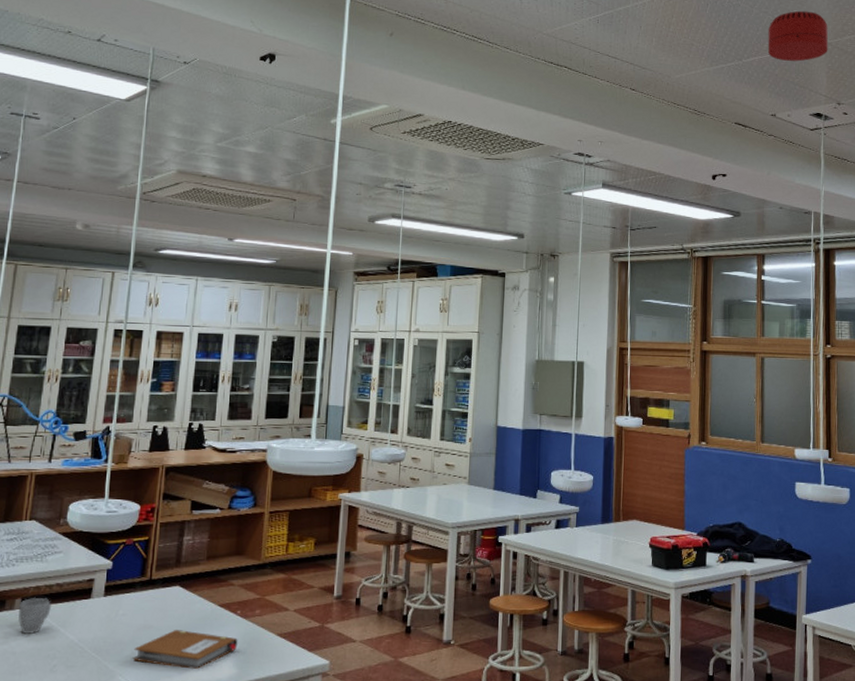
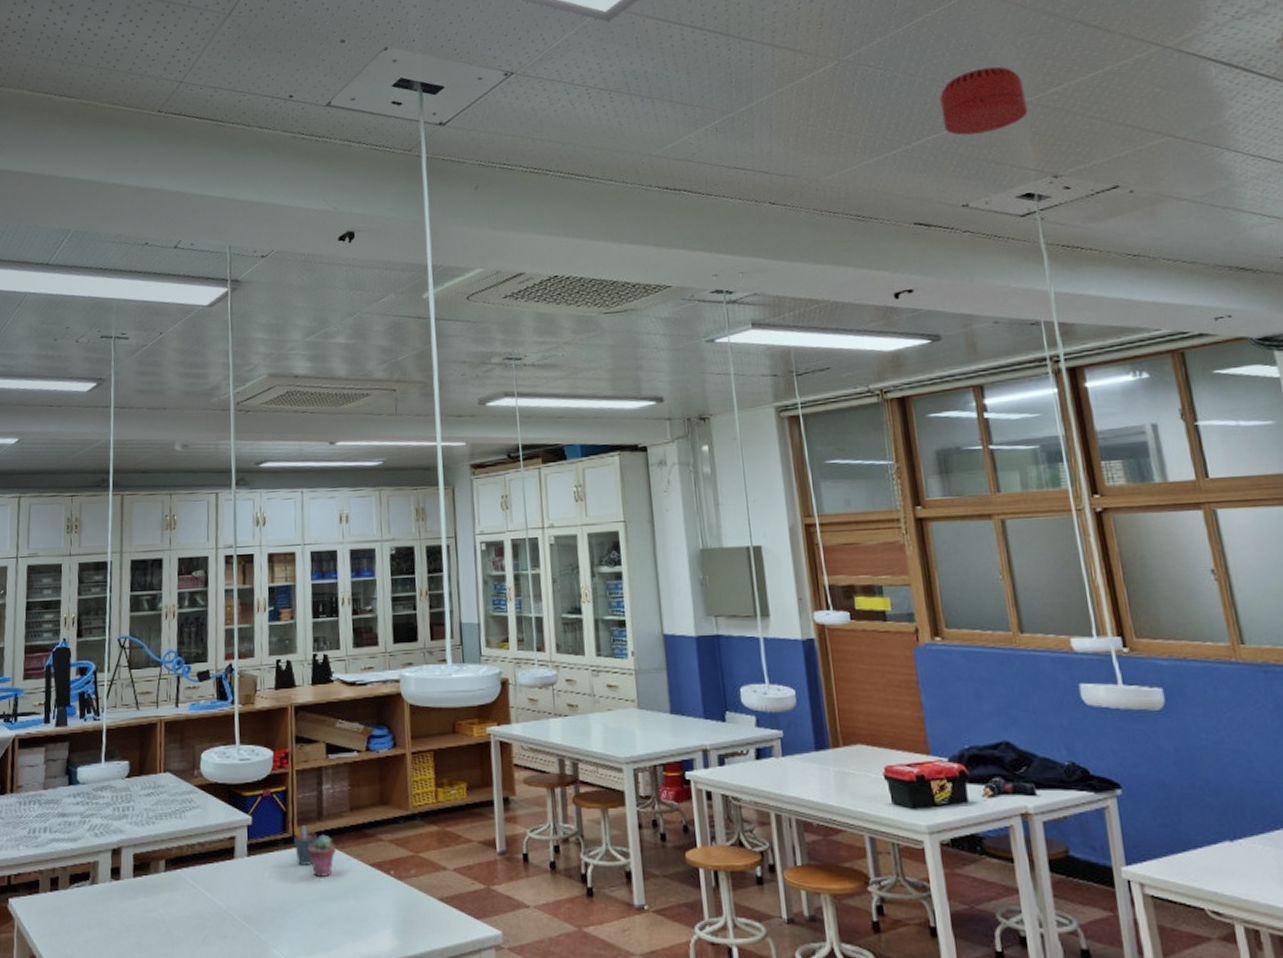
mug: present [18,597,51,634] -> none [164,858,196,900]
notebook: present [133,630,238,669] -> none [285,894,396,940]
pen holder: none [150,571,173,605] -> present [293,826,317,865]
potted succulent: none [163,579,190,615] -> present [308,834,337,877]

